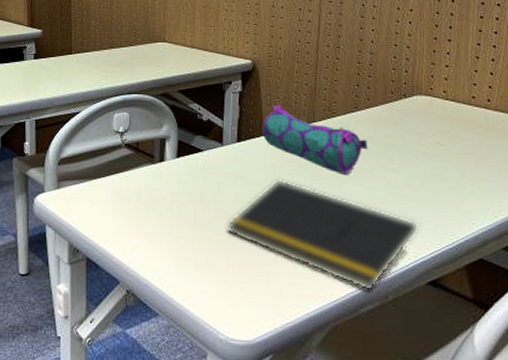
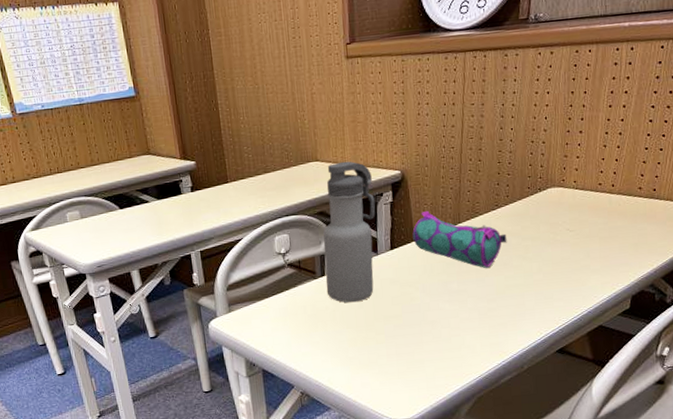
water bottle: none [164,45,223,195] -> present [323,161,376,303]
notepad: present [227,178,418,291] -> none [385,278,549,365]

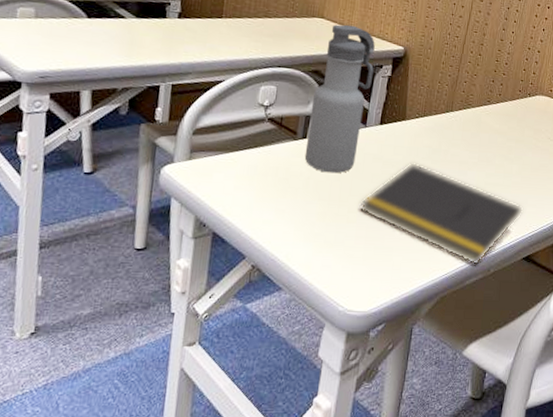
notepad: none [385,278,549,365] -> present [359,162,523,265]
pencil case: present [412,211,507,268] -> none [404,92,494,161]

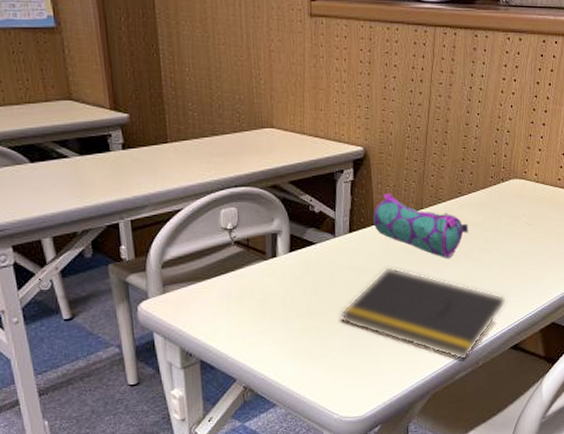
water bottle: present [304,24,375,174] -> none [276,131,335,289]
pencil case: none [404,92,494,161] -> present [373,194,468,258]

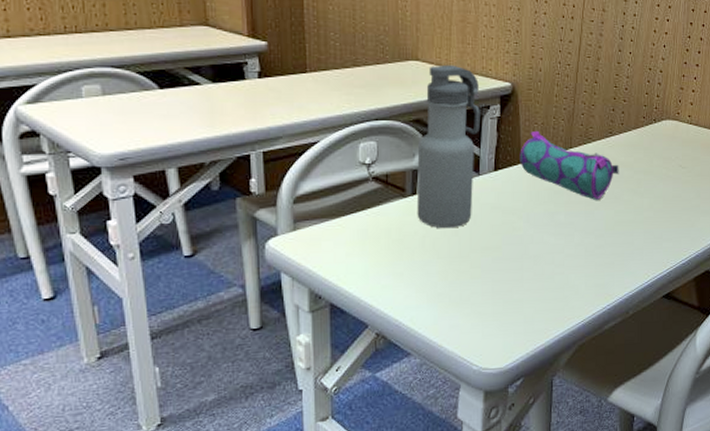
water bottle: none [276,131,335,289] -> present [417,64,480,229]
notepad: present [340,266,506,360] -> none [482,207,658,309]

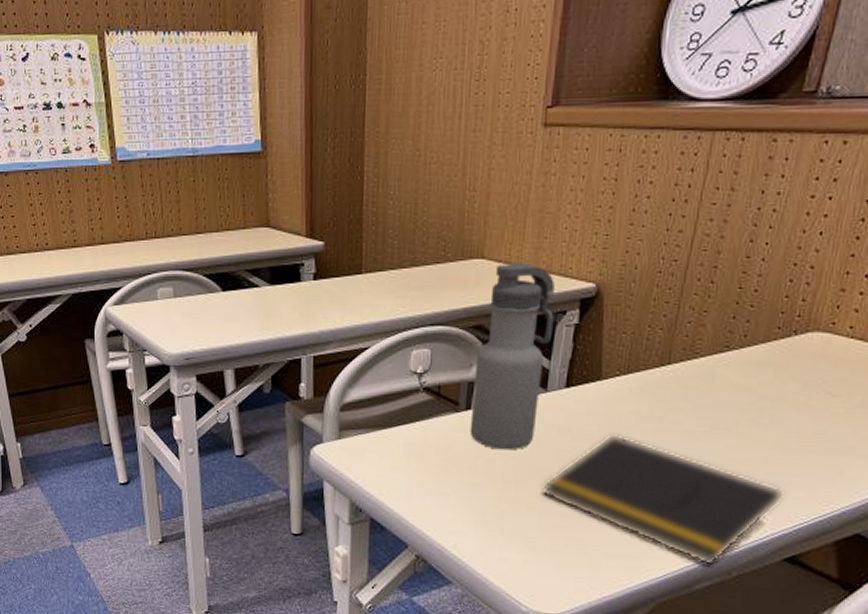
notepad: none [482,207,658,309] -> present [542,433,783,565]
pencil case: present [520,131,619,200] -> none [599,342,736,430]

